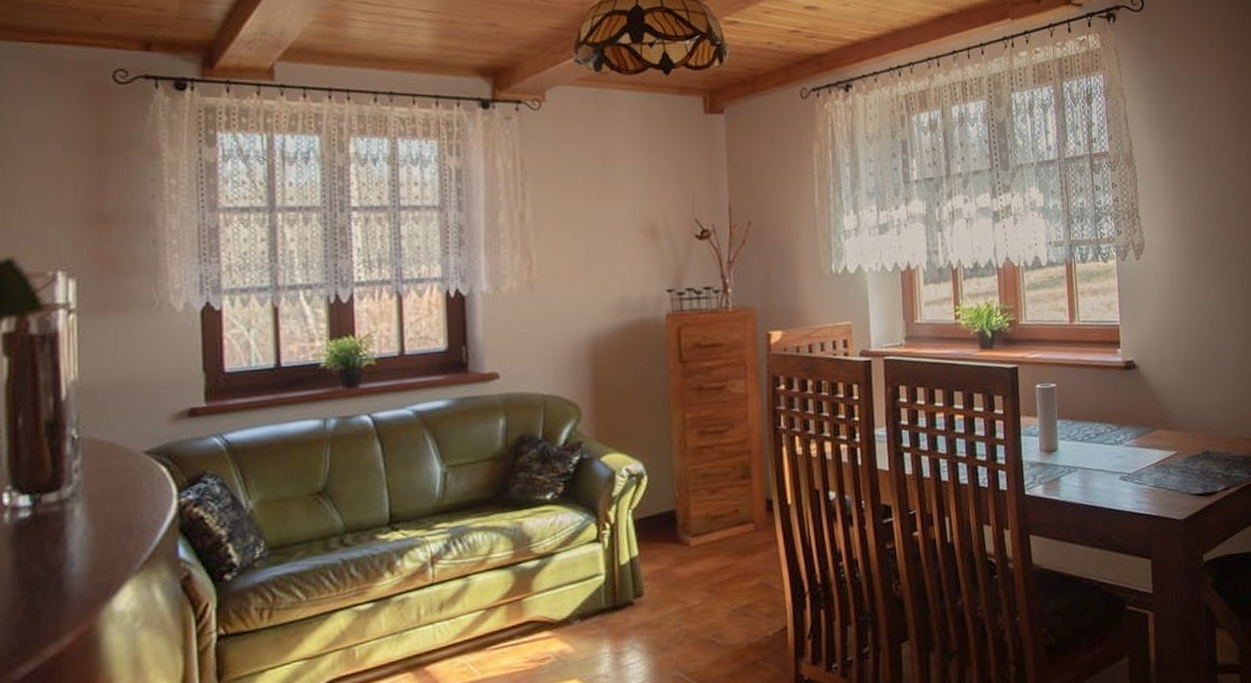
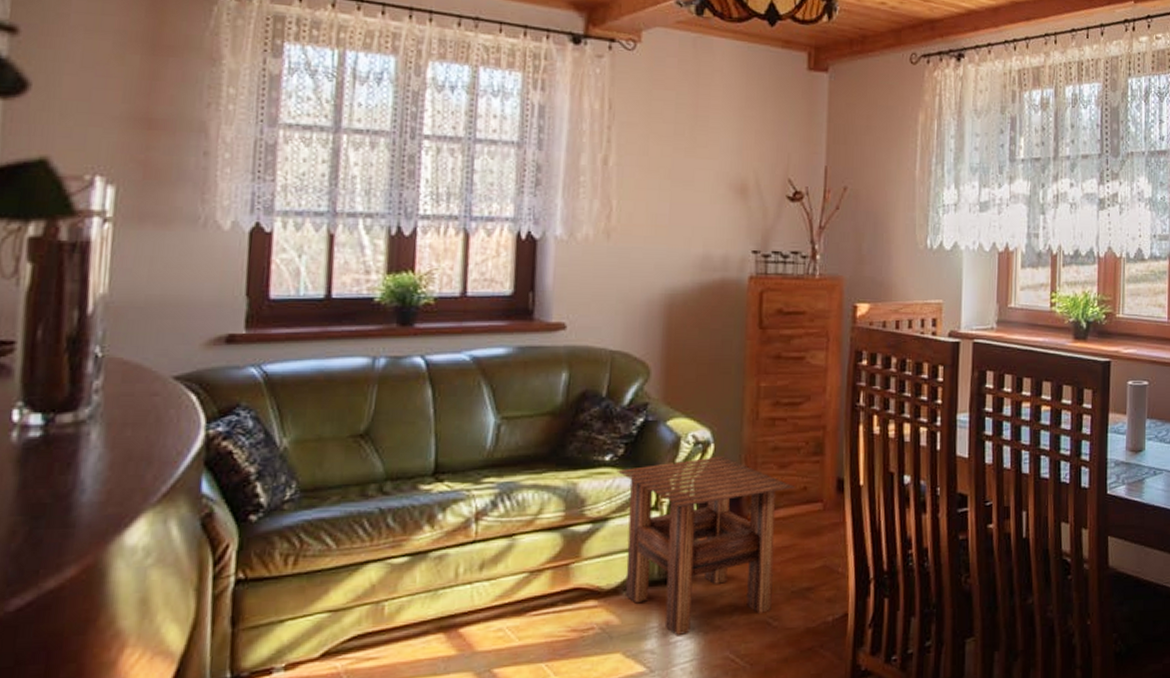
side table: none [558,486,726,660] -> present [616,456,794,636]

